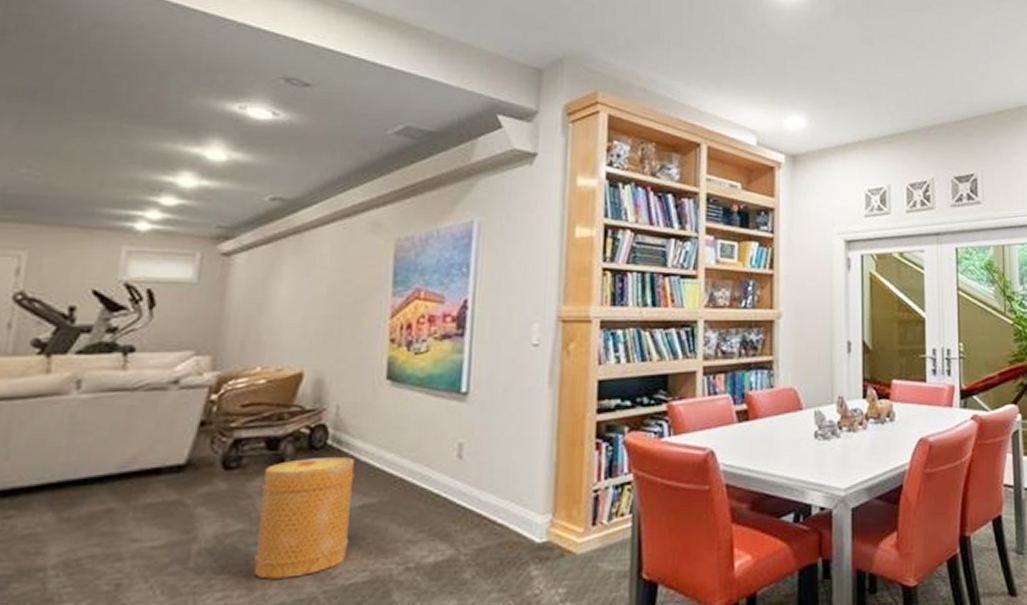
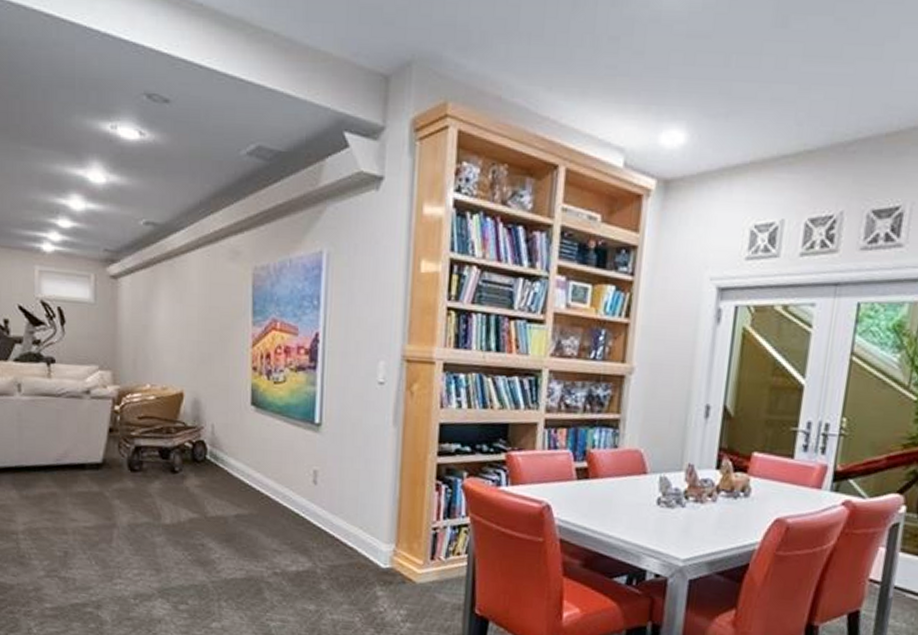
basket: present [253,457,355,579] -> none [159,469,230,567]

